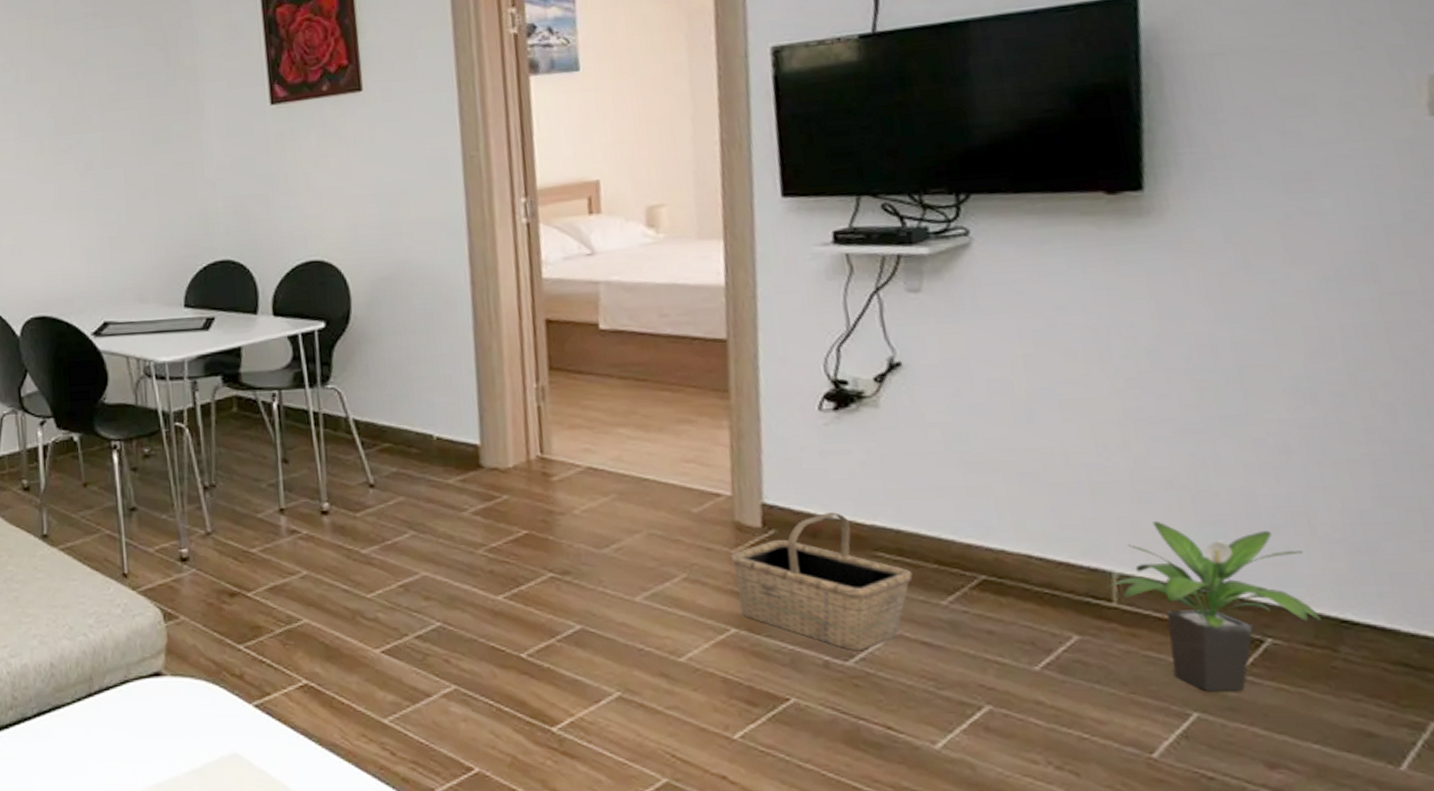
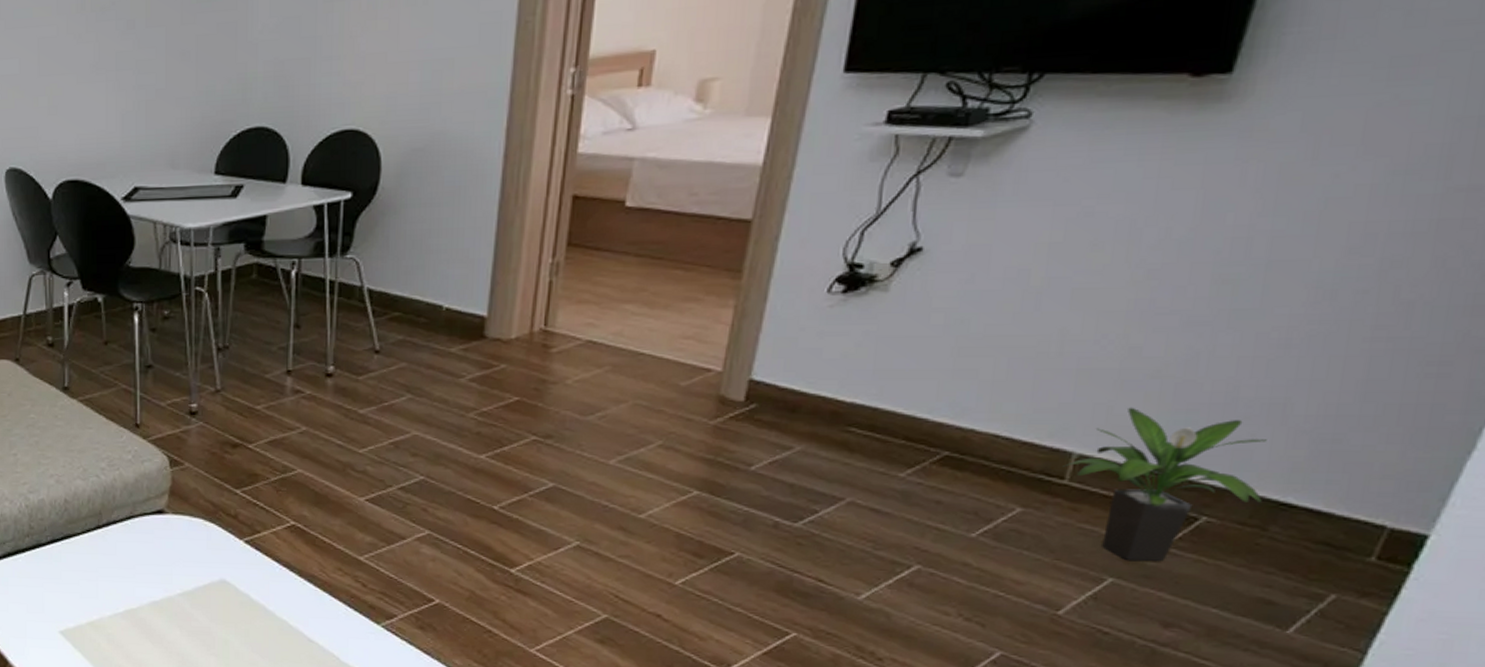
basket: present [730,512,913,652] -> none [707,390,879,515]

